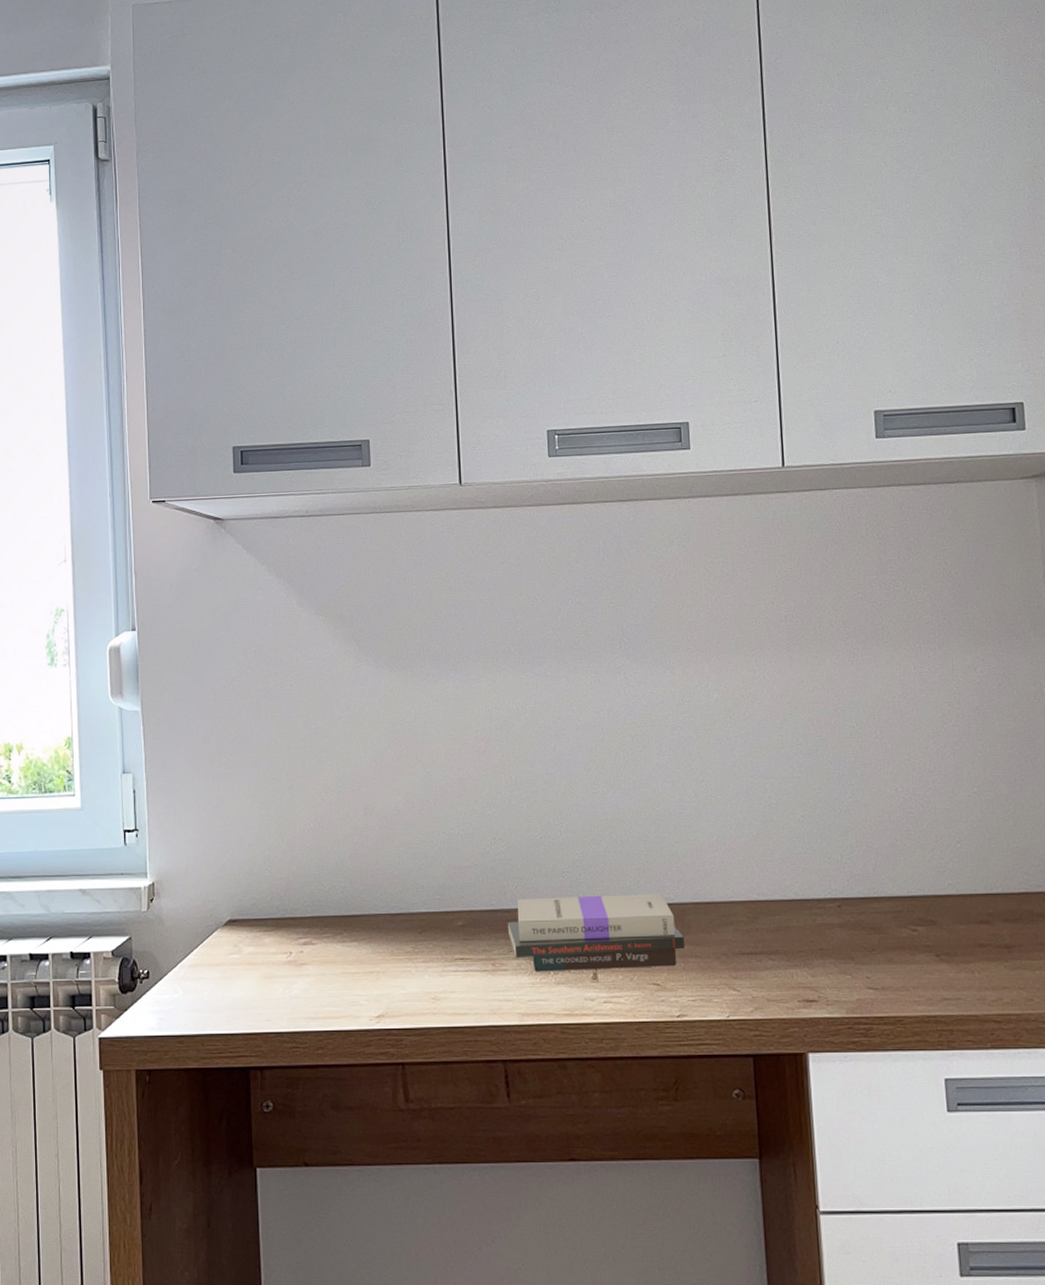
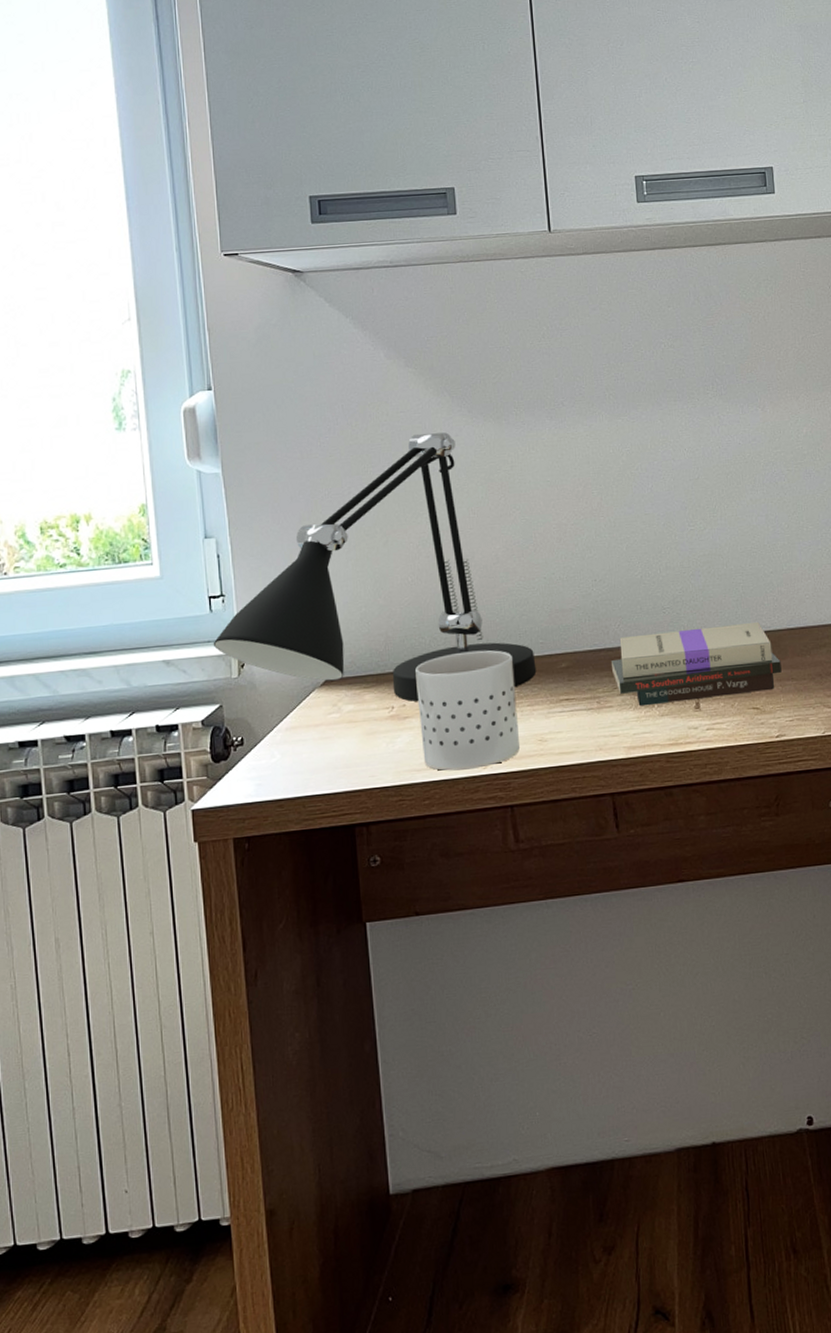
desk lamp: none [125,681,432,949] -> present [213,432,537,702]
mug: none [314,902,413,1022] -> present [415,650,520,771]

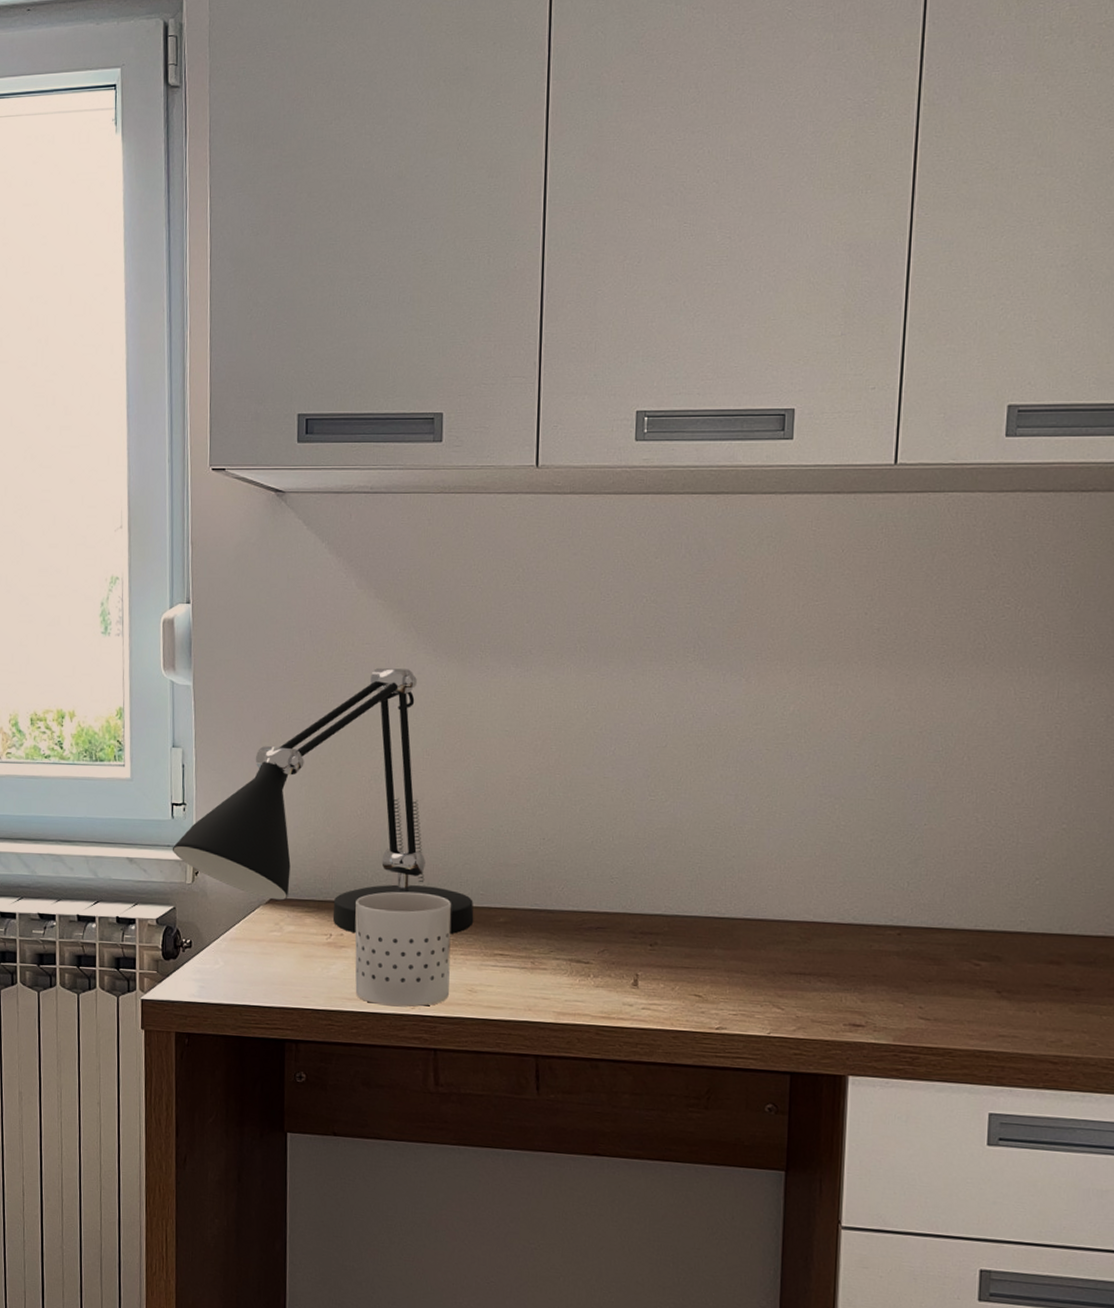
books: present [612,621,782,707] -> none [551,901,732,980]

